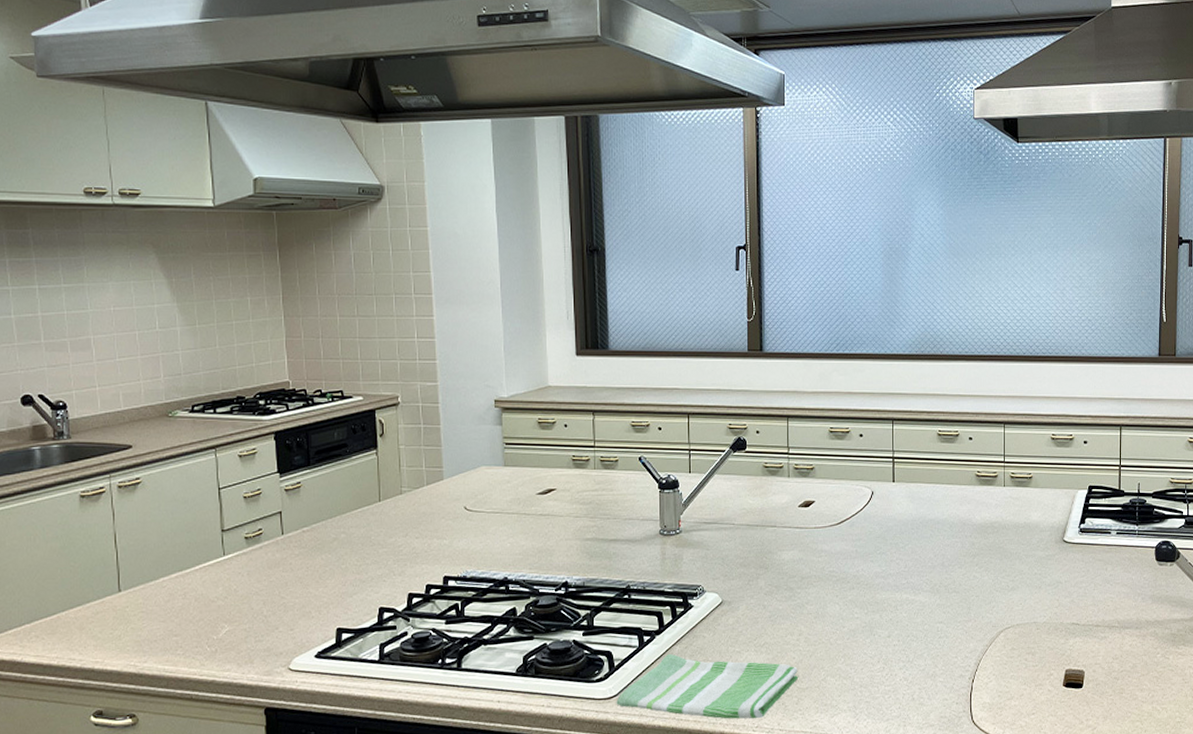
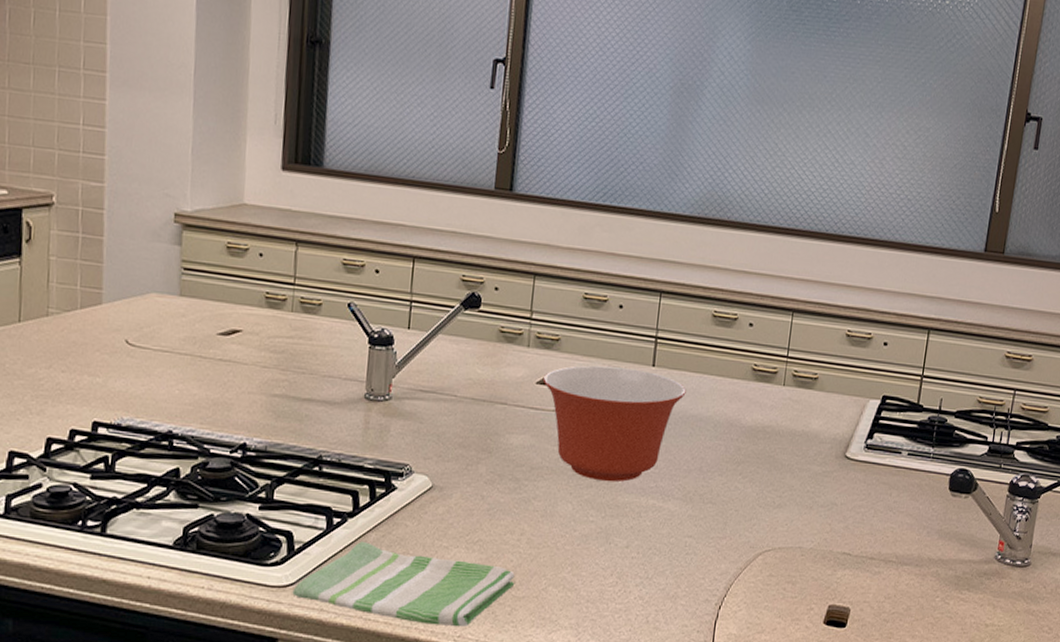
mixing bowl: none [803,486,923,583] -> present [542,365,686,482]

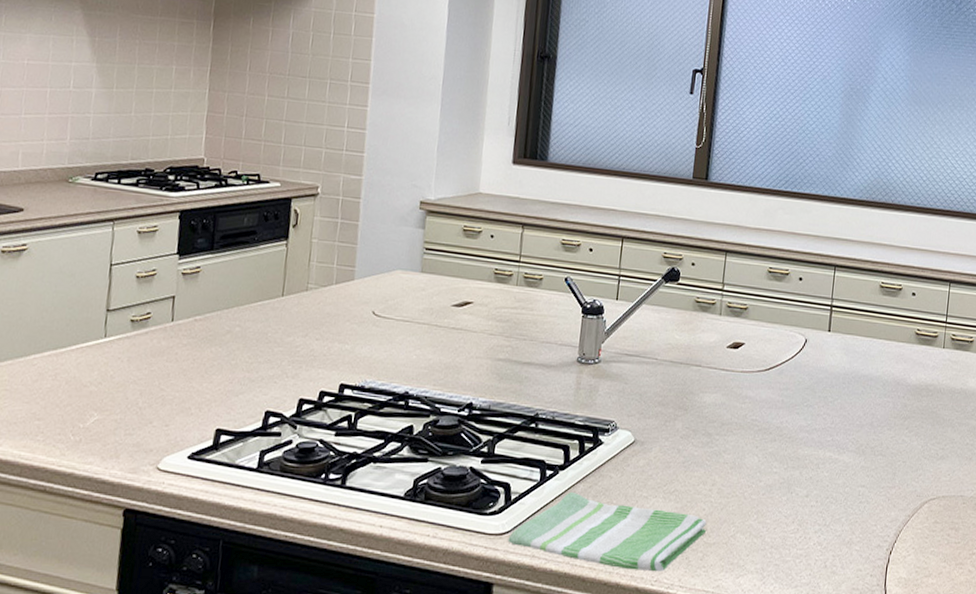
mixing bowl: present [542,365,686,482] -> none [732,331,858,437]

